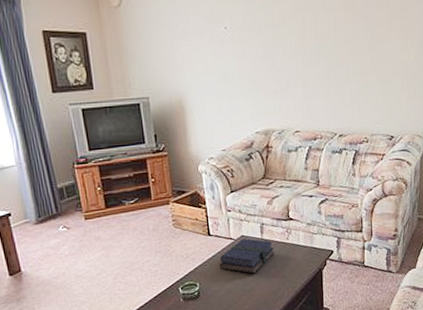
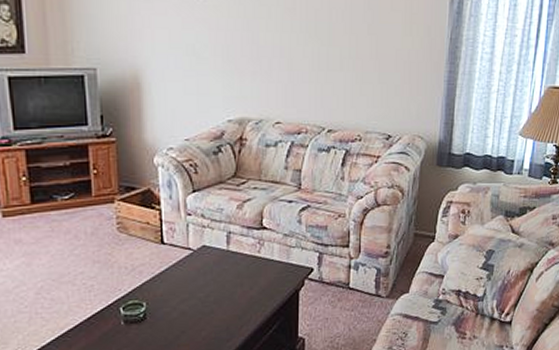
book: present [219,239,274,274] -> none [172,250,242,293]

